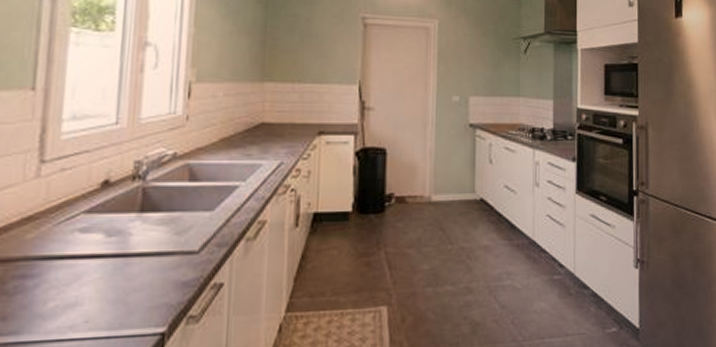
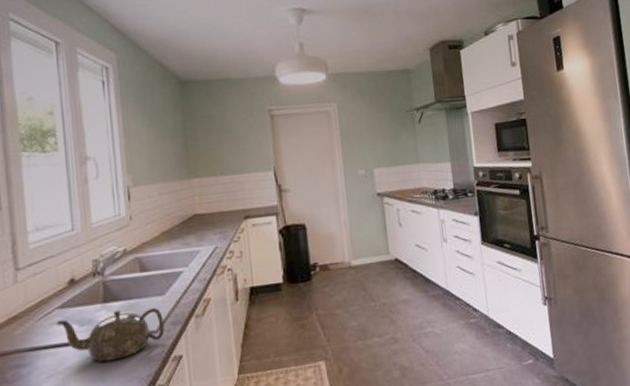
teapot: none [80,222,208,282] -> present [57,308,165,362]

